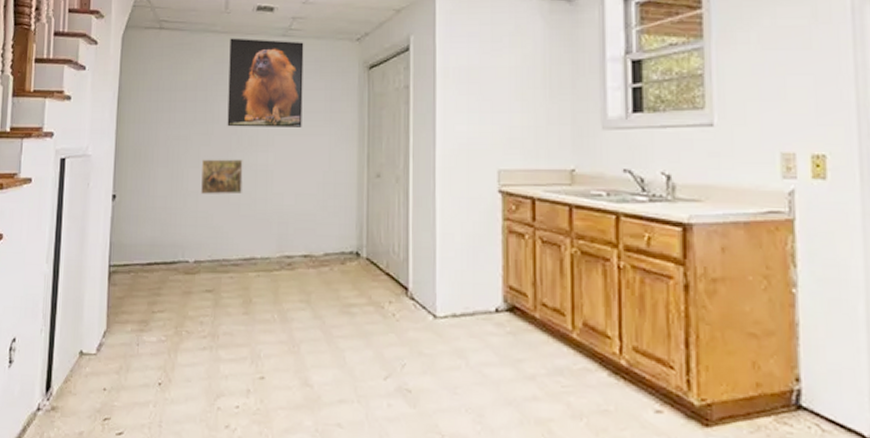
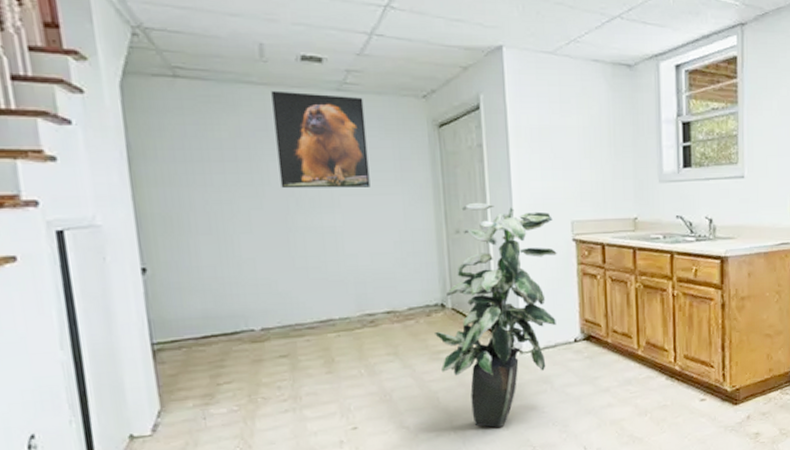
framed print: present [201,159,243,195] -> none [254,222,309,260]
indoor plant: none [347,145,480,405] -> present [435,202,557,428]

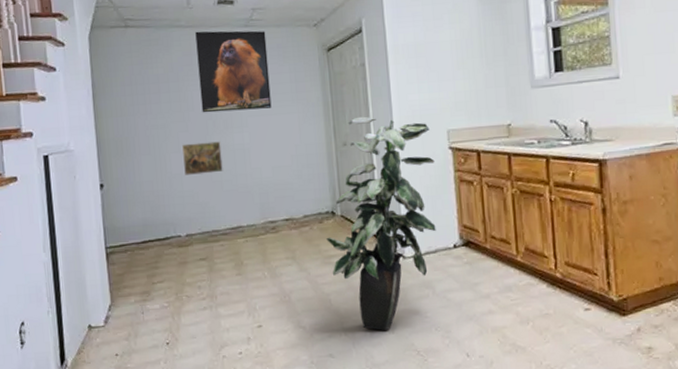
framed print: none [254,222,309,260] -> present [181,141,223,175]

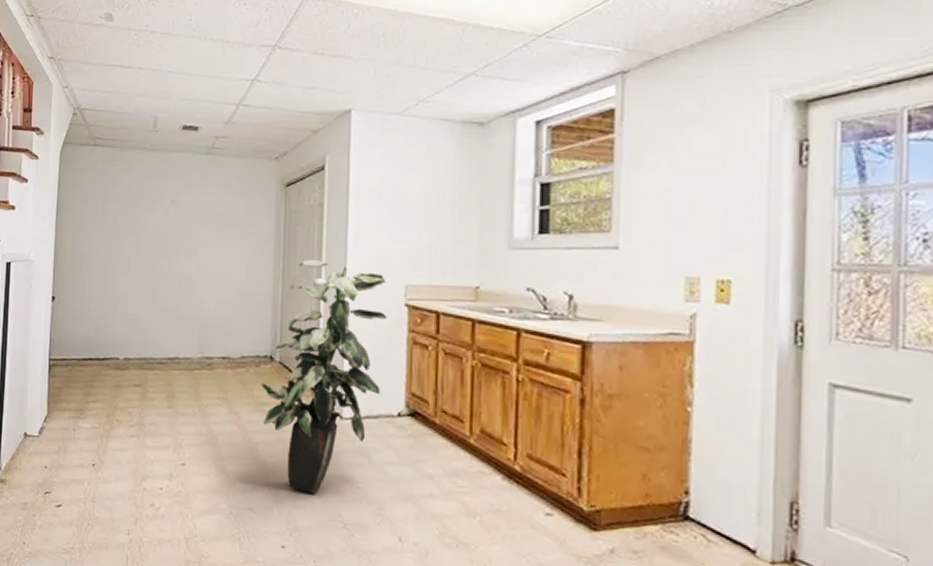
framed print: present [181,141,223,175] -> none [130,266,168,300]
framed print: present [195,30,272,113] -> none [154,155,226,240]

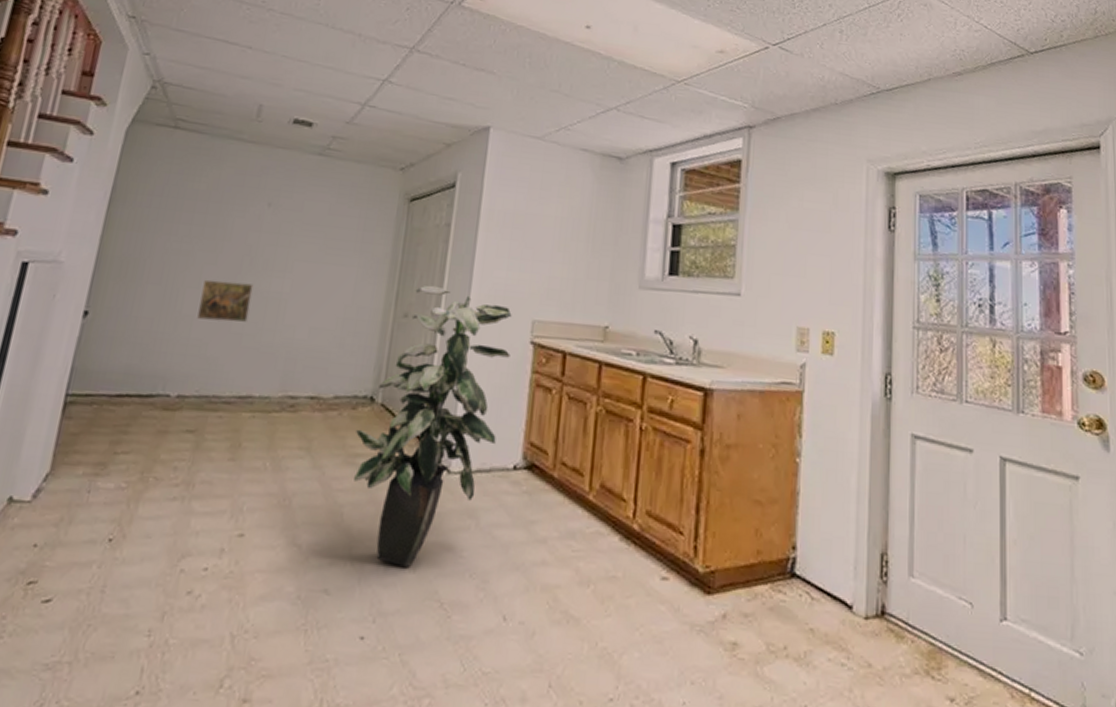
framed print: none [130,266,168,300] -> present [197,279,254,323]

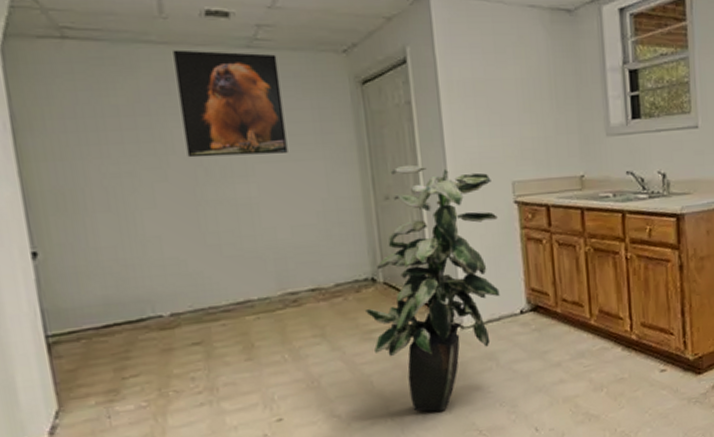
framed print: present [197,279,254,323] -> none [158,194,222,238]
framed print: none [240,149,342,255] -> present [173,49,288,158]

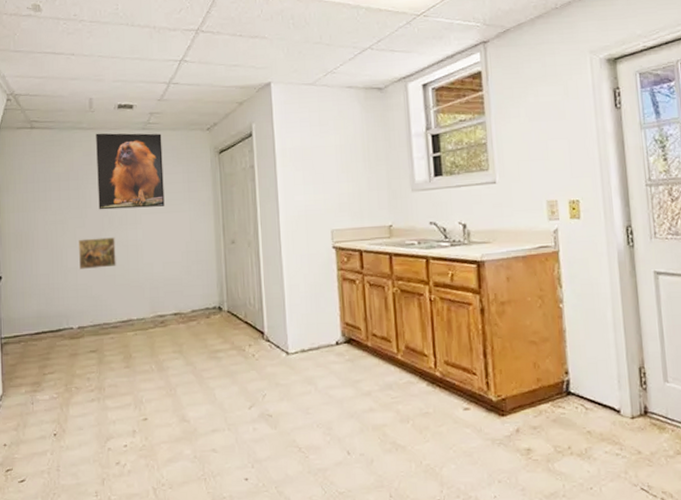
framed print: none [158,194,222,238] -> present [77,237,116,269]
indoor plant: present [366,164,500,412] -> none [213,215,319,427]

